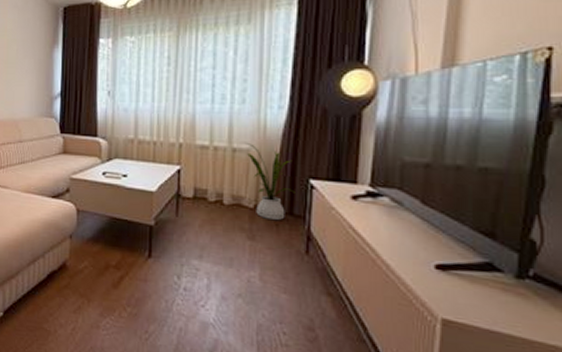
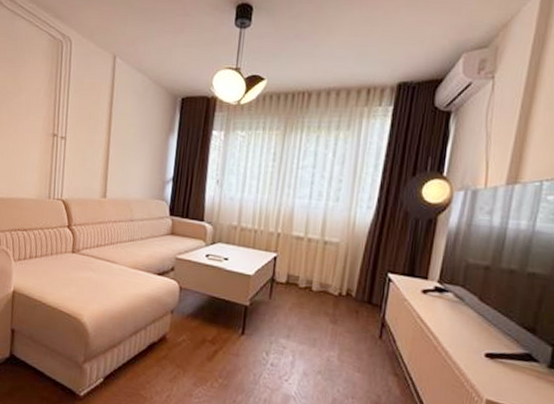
house plant: present [246,143,295,221] -> none [336,237,375,308]

